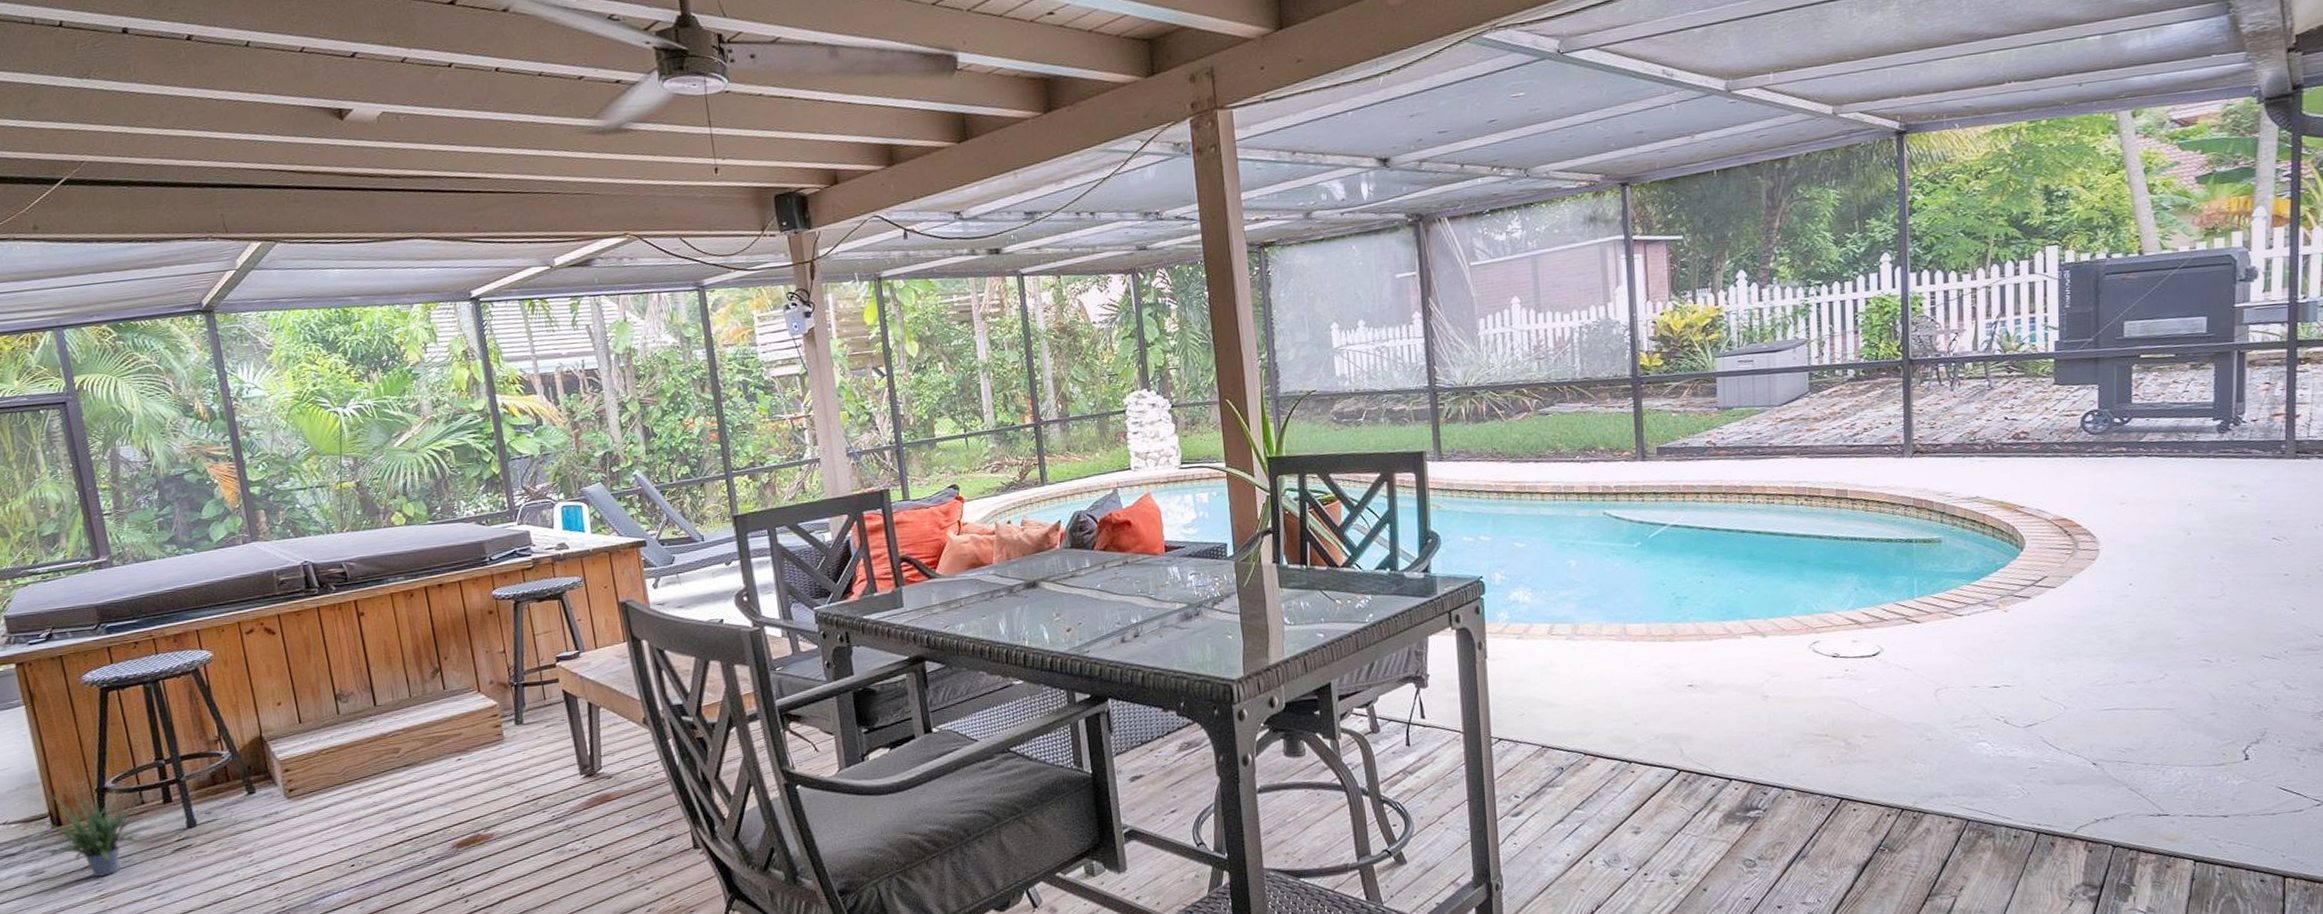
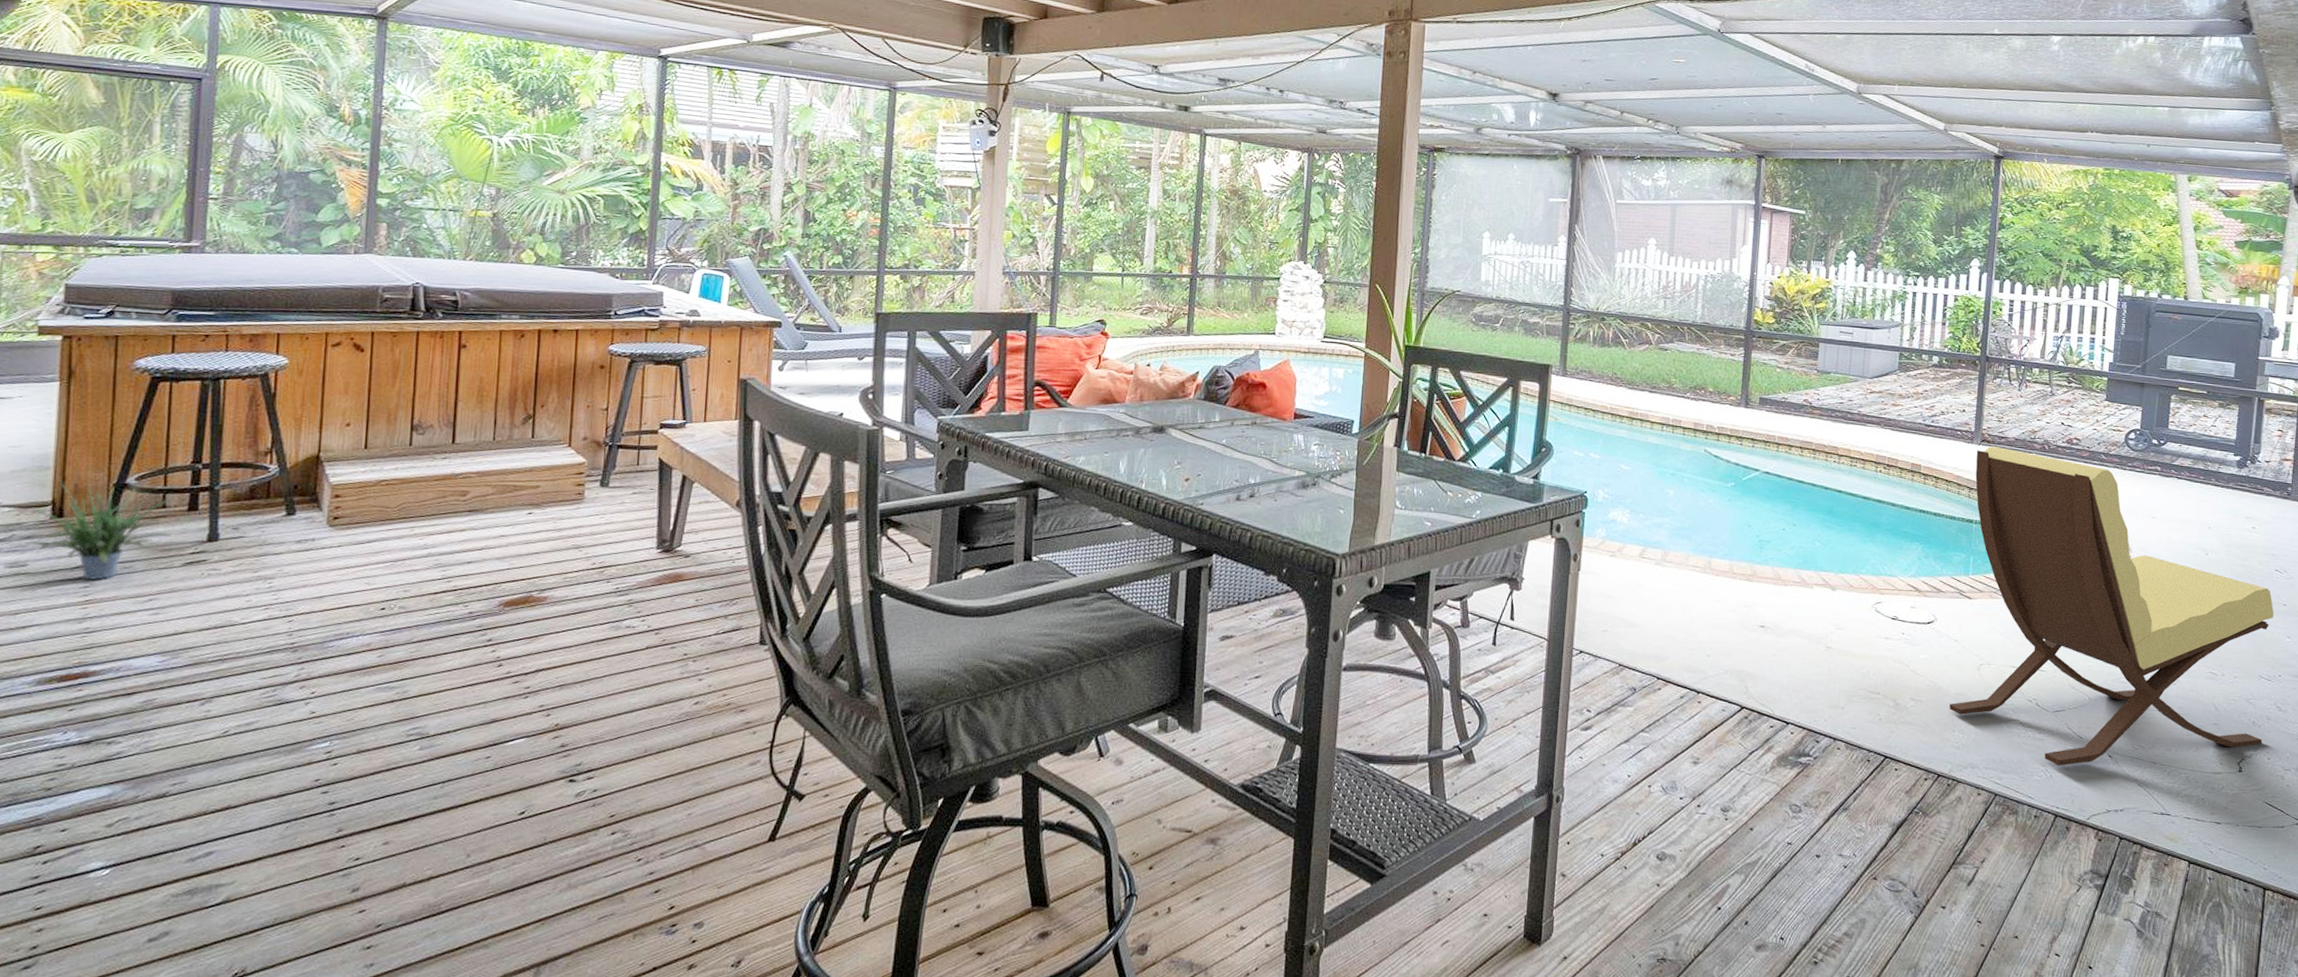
lounge chair: none [1907,455,2275,782] -> present [1949,446,2275,766]

